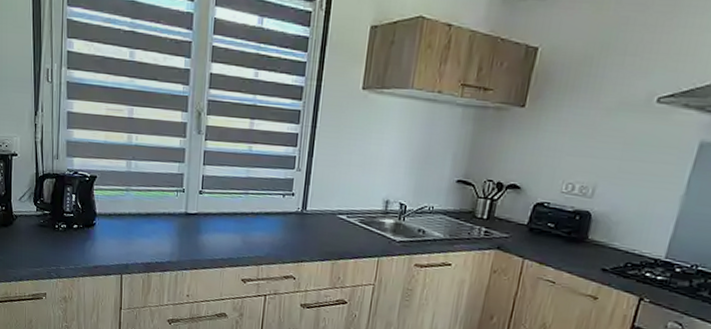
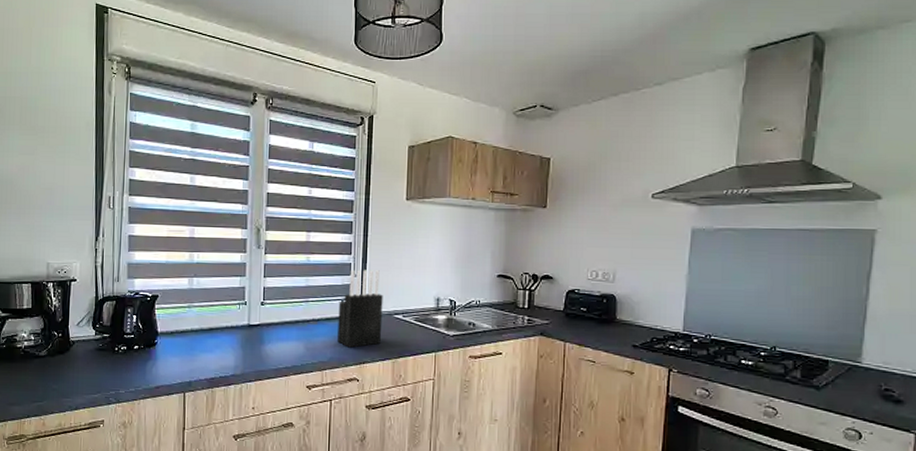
knife block: none [276,163,328,245] -> present [338,269,383,348]

